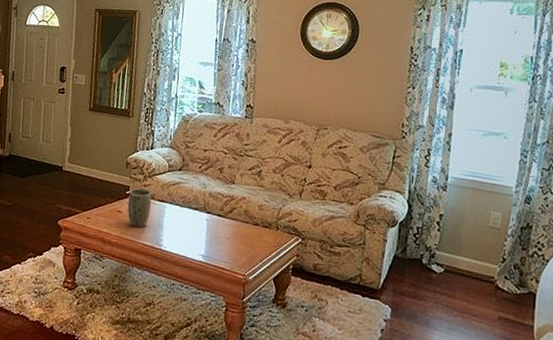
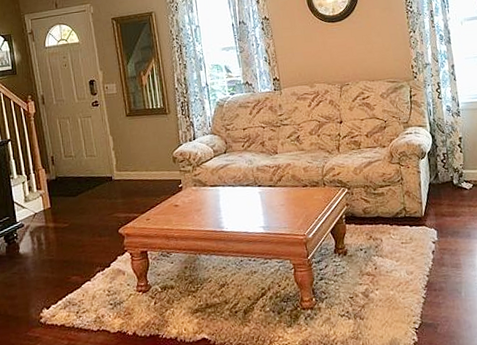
plant pot: present [127,188,152,227] -> none [181,178,206,216]

